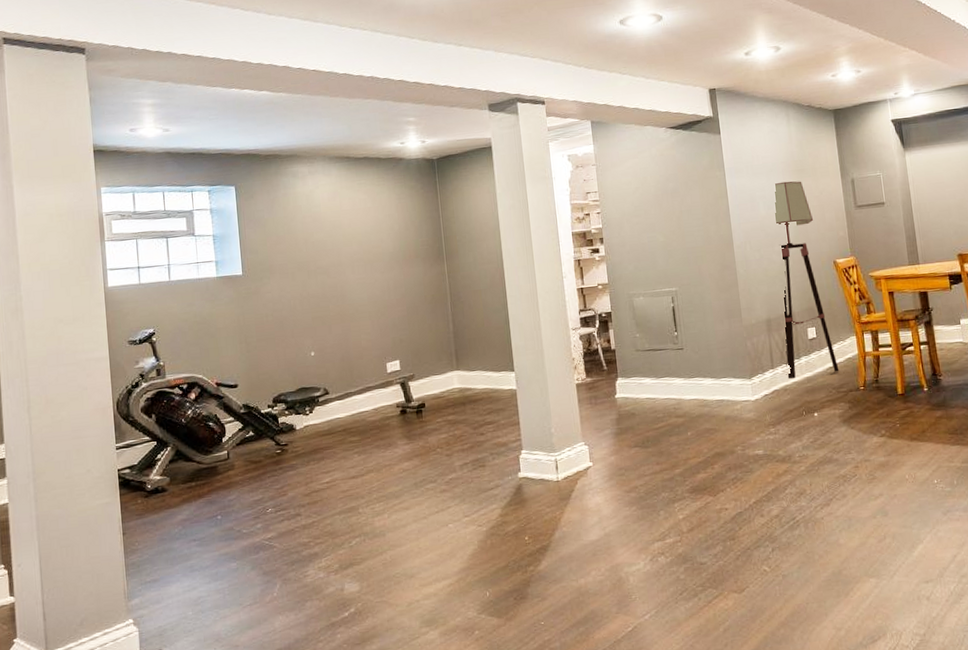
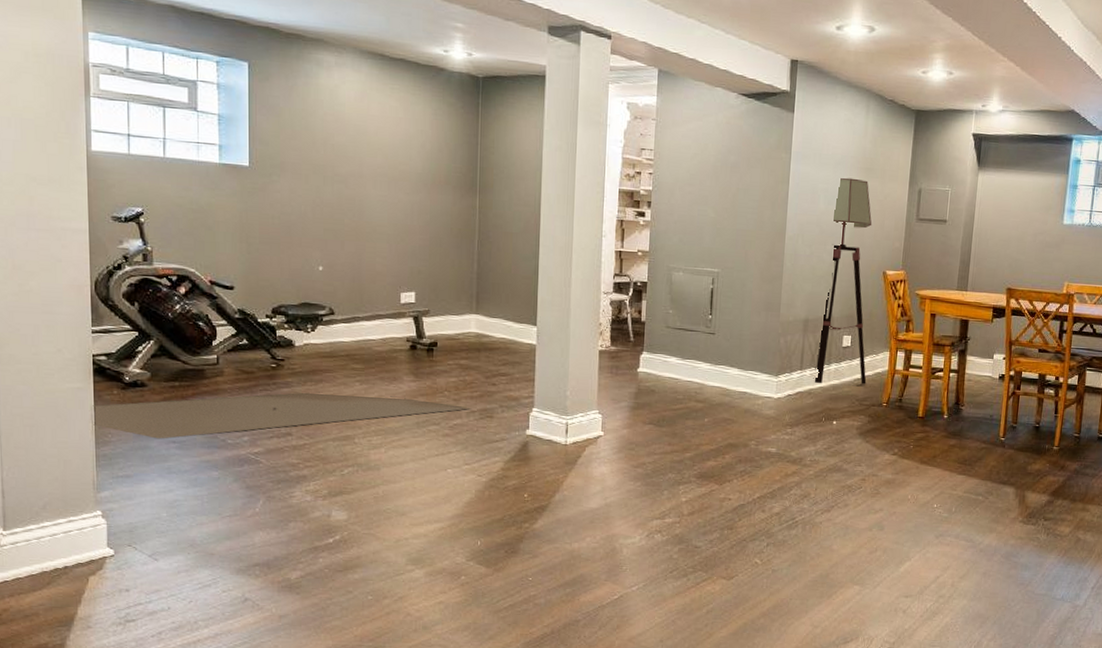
yoga mat: none [120,460,464,540] -> present [93,391,472,439]

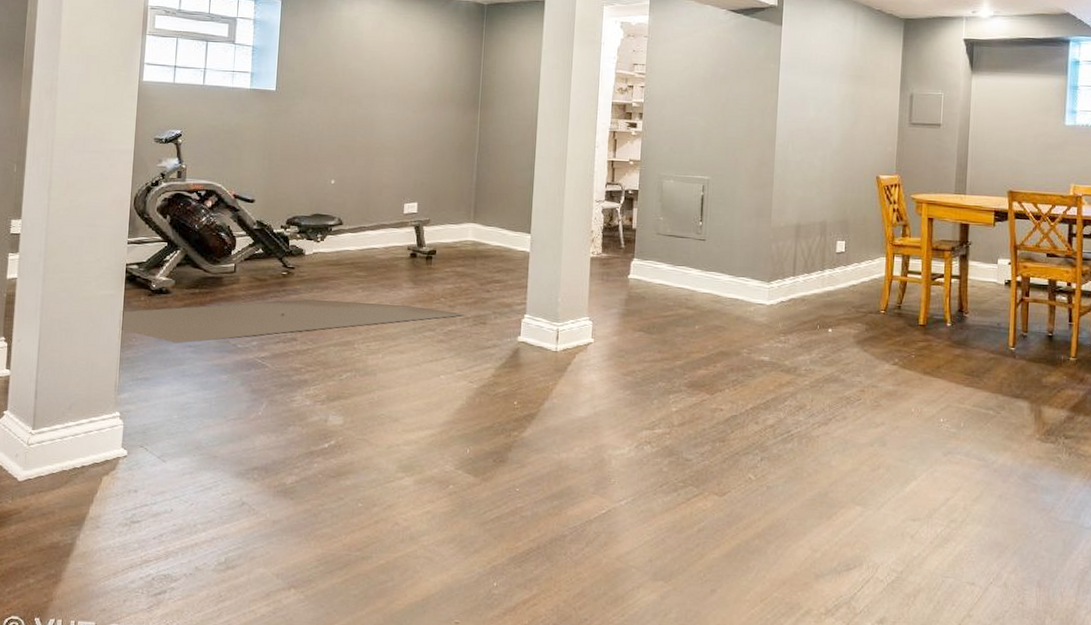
floor lamp: present [813,177,872,385] -> none [806,85,864,291]

